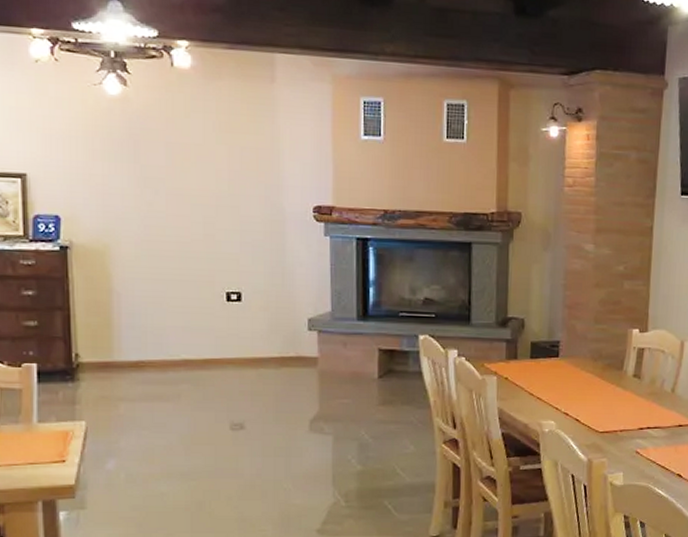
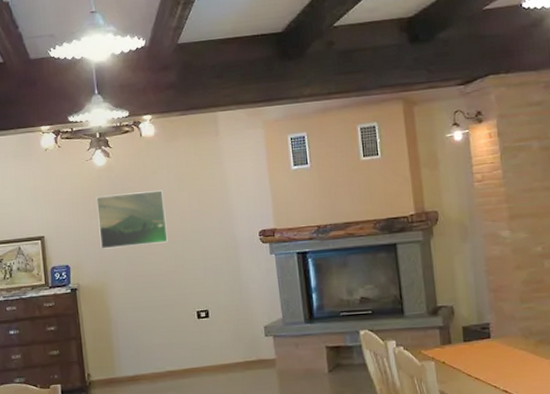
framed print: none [103,133,197,205] -> present [95,190,168,249]

